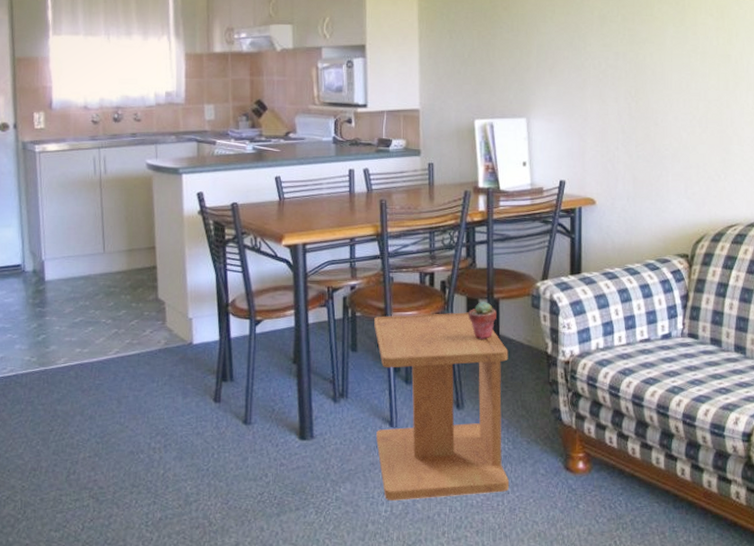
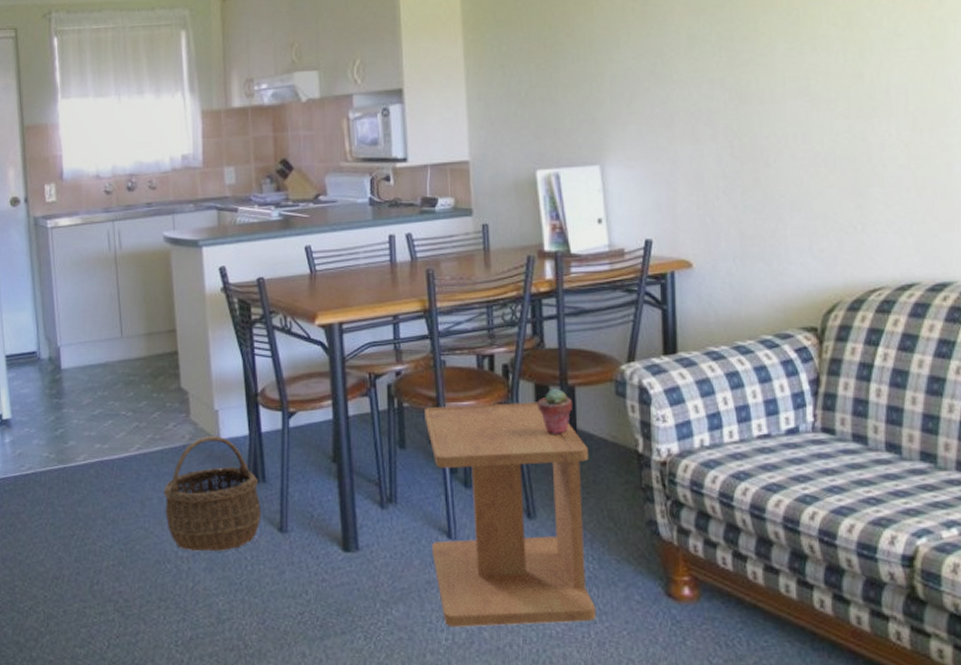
wicker basket: none [139,341,229,443] -> present [164,436,262,552]

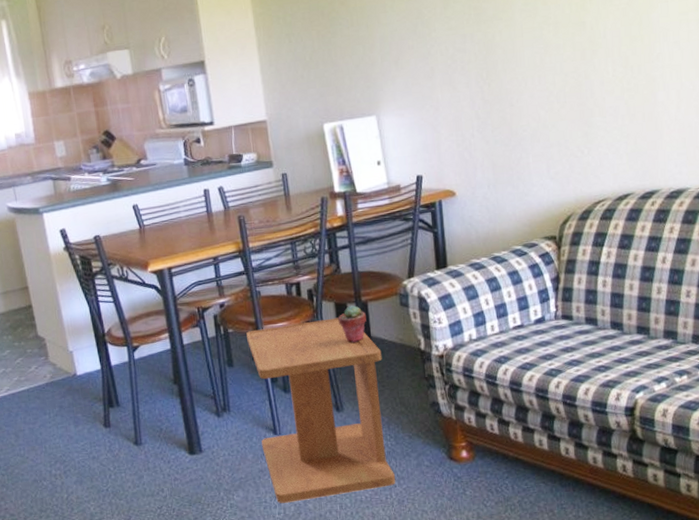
wicker basket: present [164,436,262,552] -> none [33,372,119,469]

